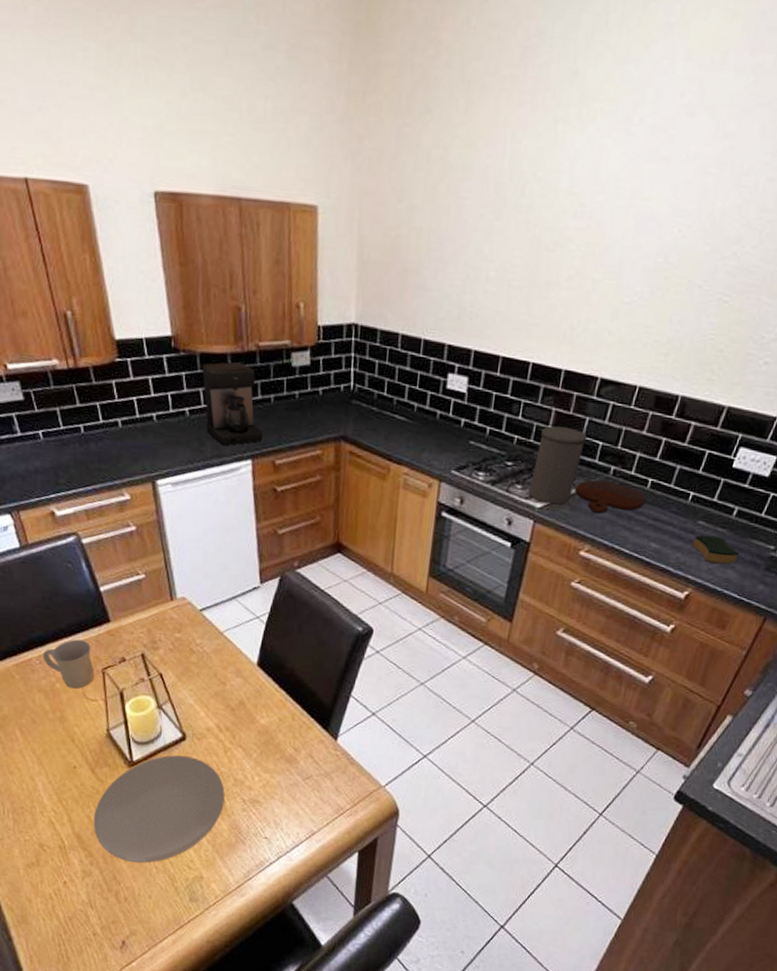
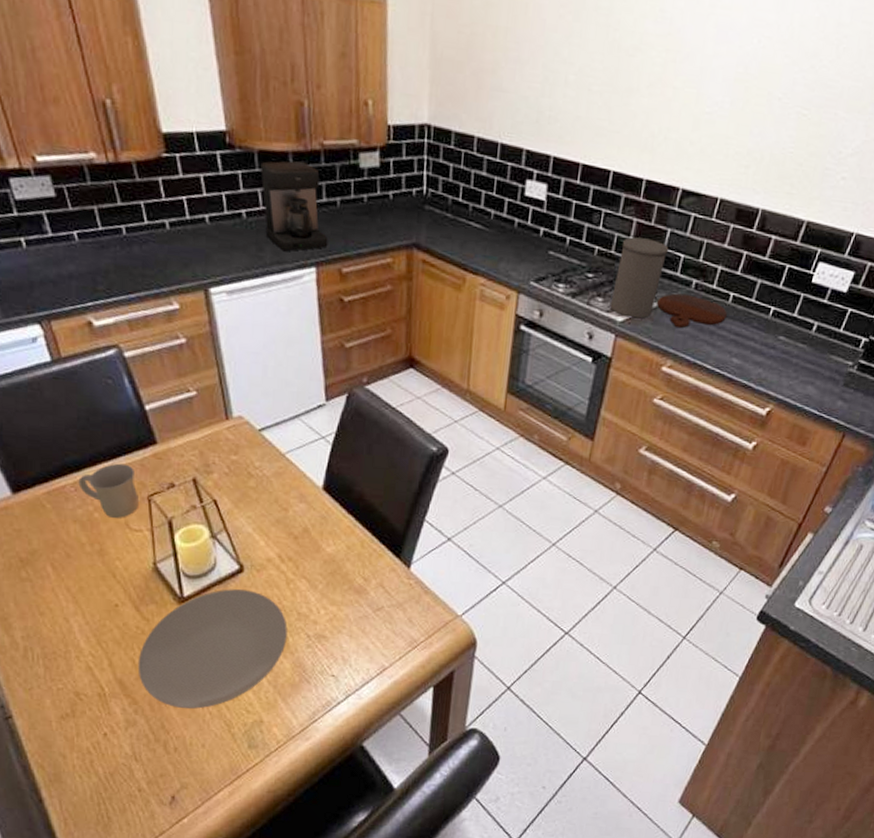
sponge: present [692,535,740,564] -> none [773,351,819,380]

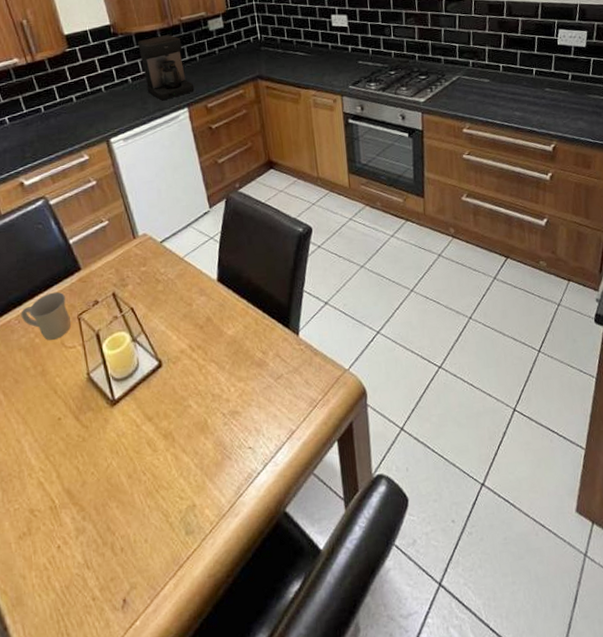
plate: present [137,589,288,709] -> none [81,382,206,507]
canister: present [610,237,669,319] -> none [410,38,446,98]
cutting board: present [657,293,727,328] -> none [447,71,502,97]

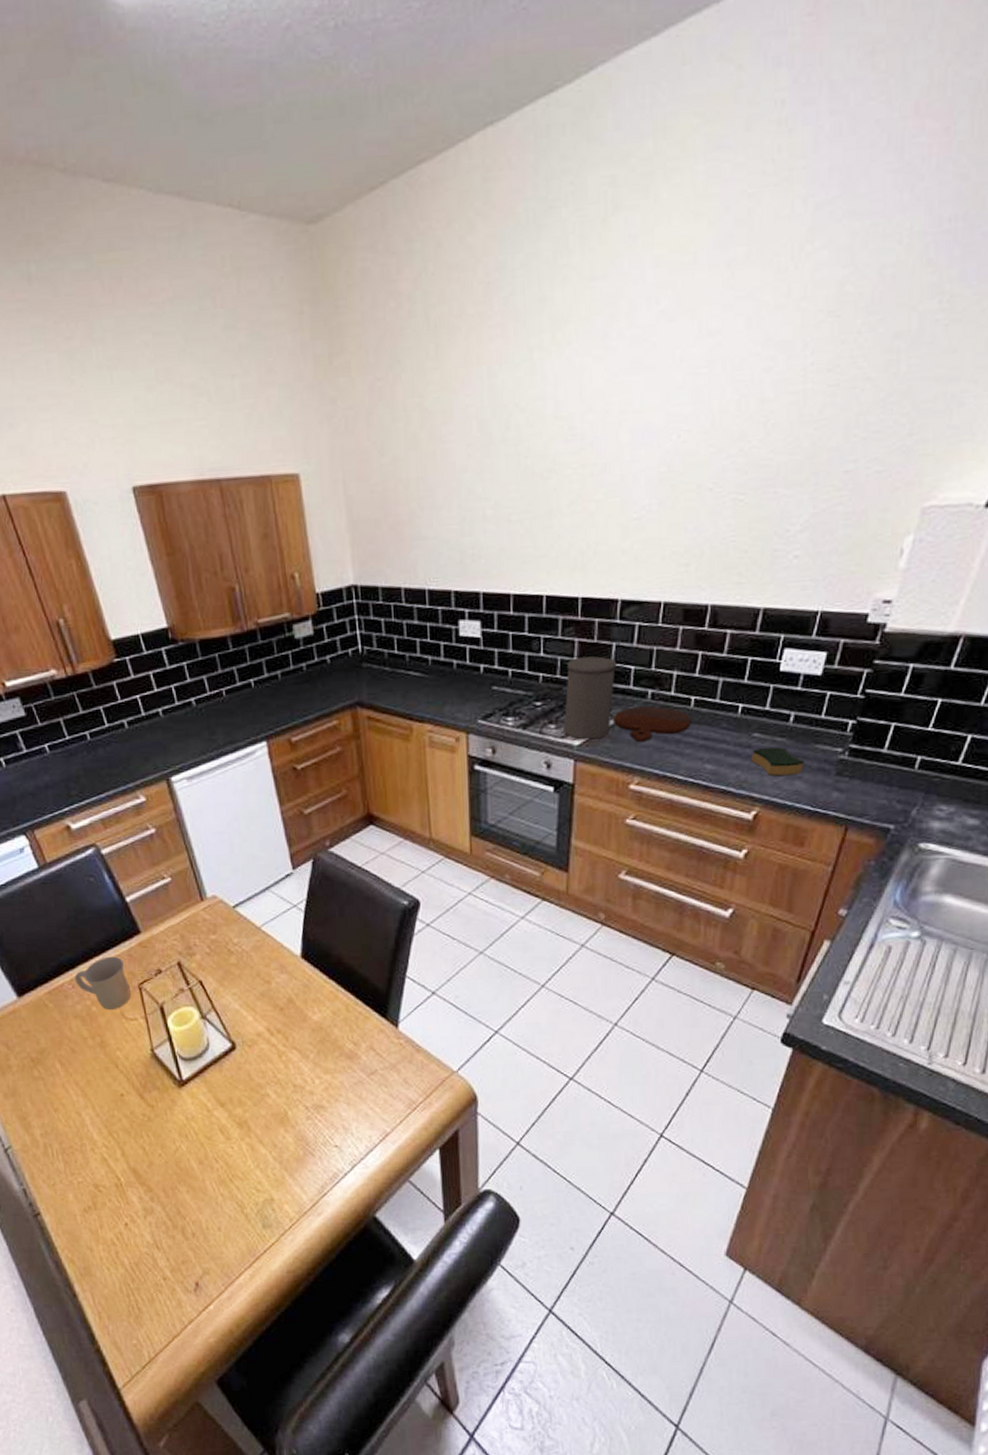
coffee maker: present [138,35,195,100] -> none [203,643,275,730]
canister: none [410,38,446,98] -> present [563,656,617,740]
cutting board: none [447,71,502,97] -> present [614,706,691,741]
sponge: none [546,97,583,118] -> present [752,747,805,776]

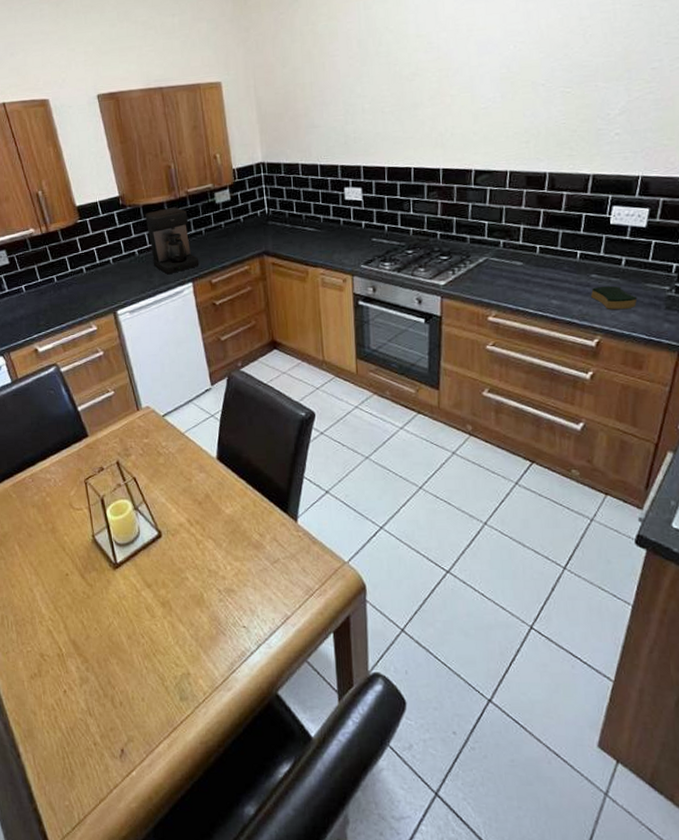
mug: present [74,956,132,1010] -> none [34,455,79,500]
coffee maker: none [203,643,275,730] -> present [145,207,199,274]
canister: present [563,656,617,740] -> none [431,214,474,281]
cutting board: present [614,706,691,741] -> none [472,253,538,282]

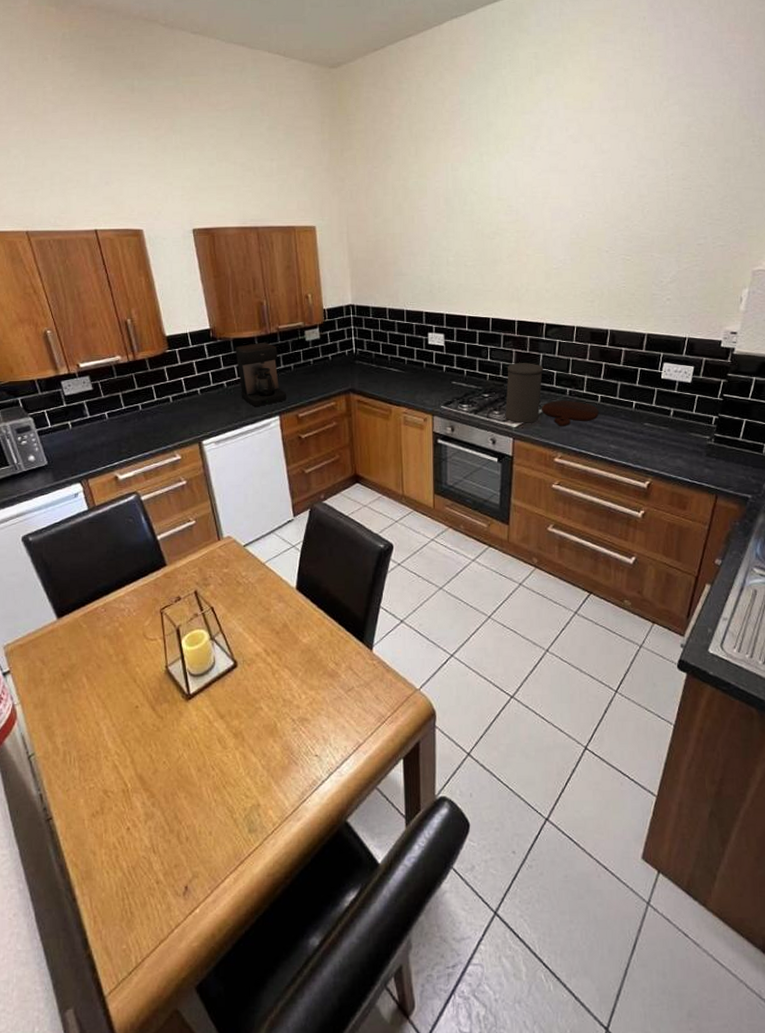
canister: none [431,214,474,281] -> present [505,363,544,423]
cutting board: none [472,253,538,282] -> present [542,400,599,426]
sponge: present [591,286,638,310] -> none [644,434,683,456]

